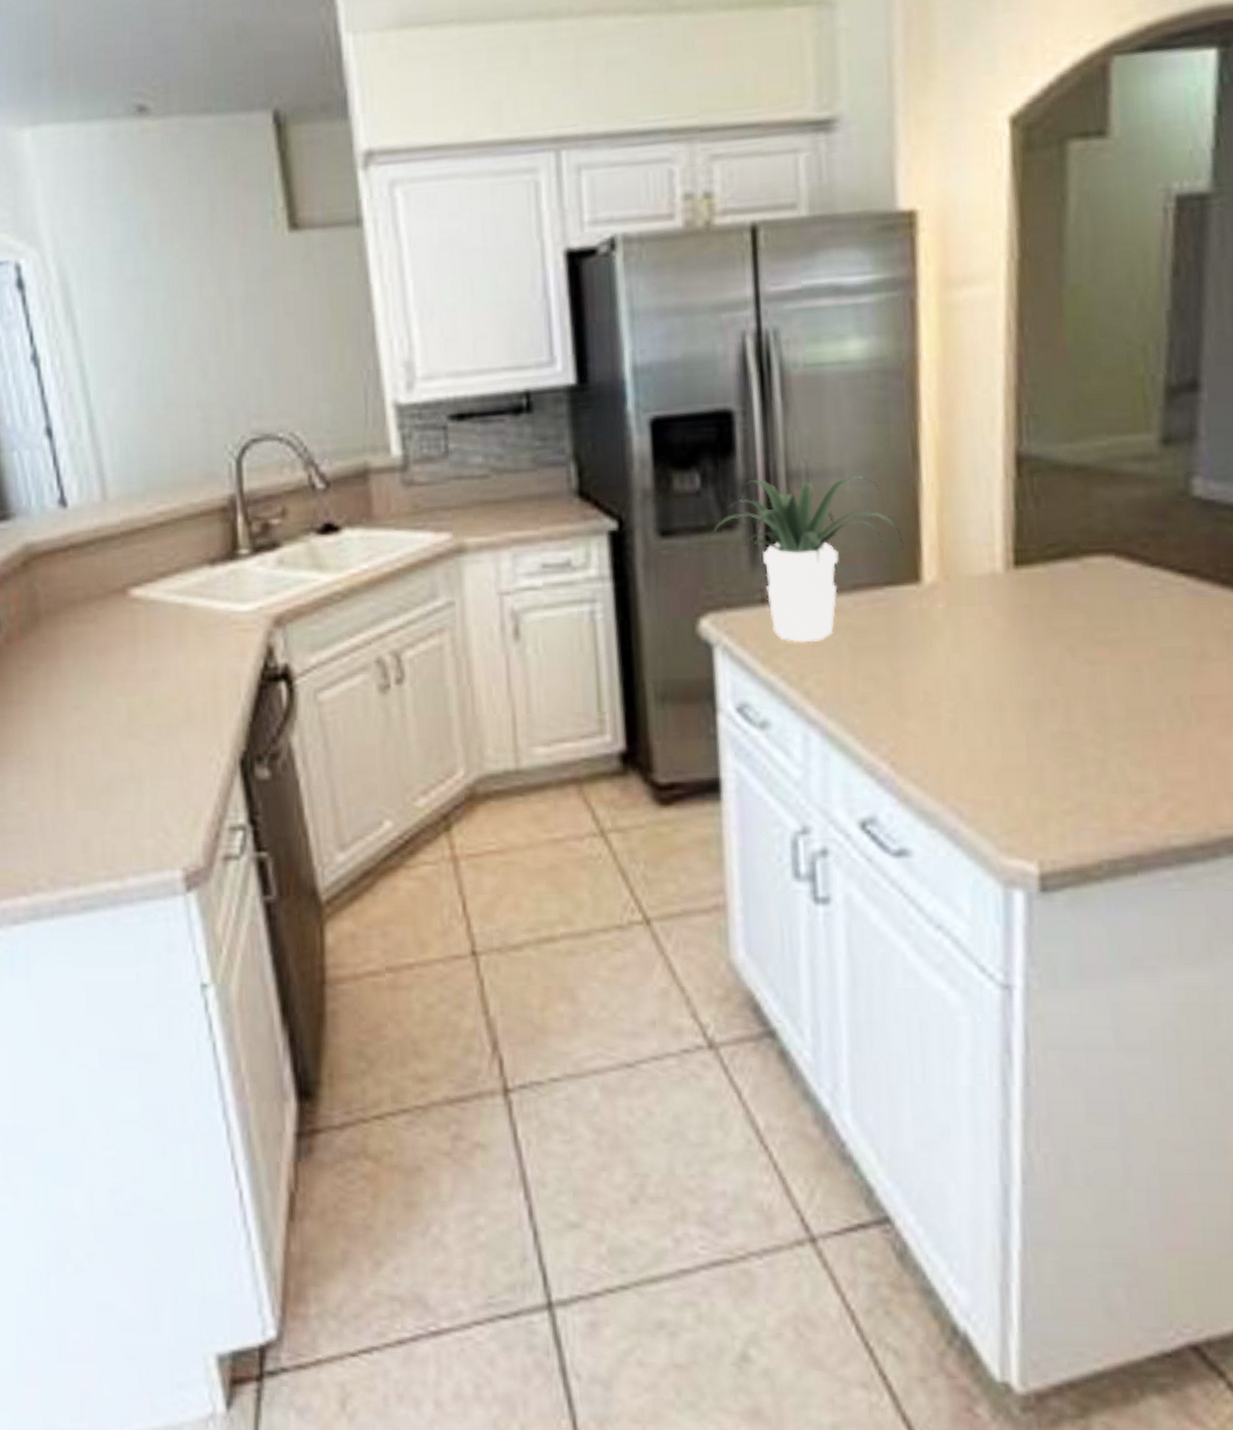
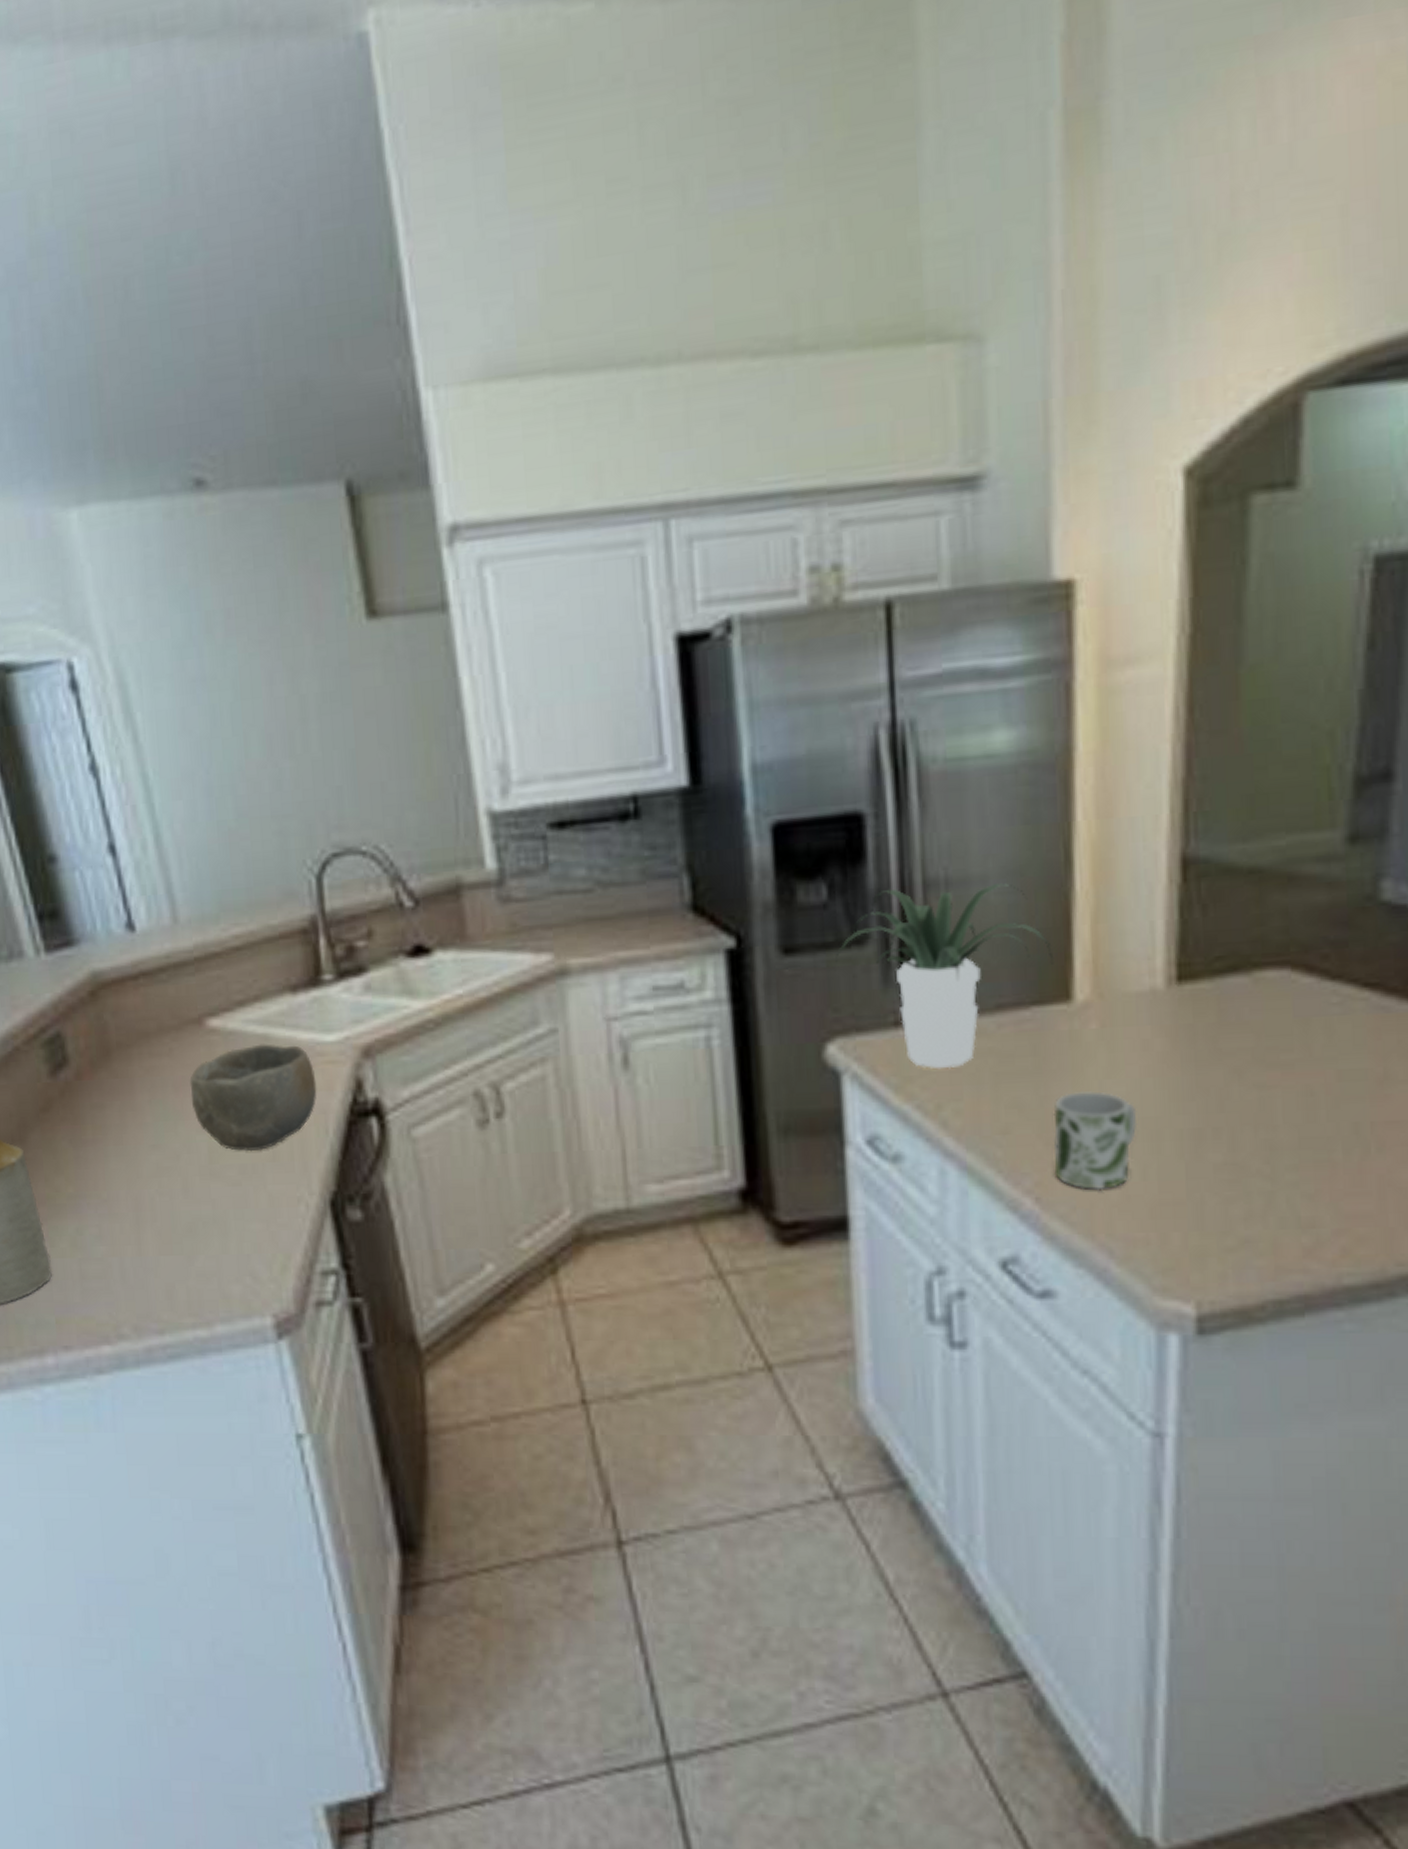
bowl: none [112,612,231,713] -> present [189,1044,317,1152]
mug: none [906,665,982,757] -> present [1053,1091,1138,1191]

